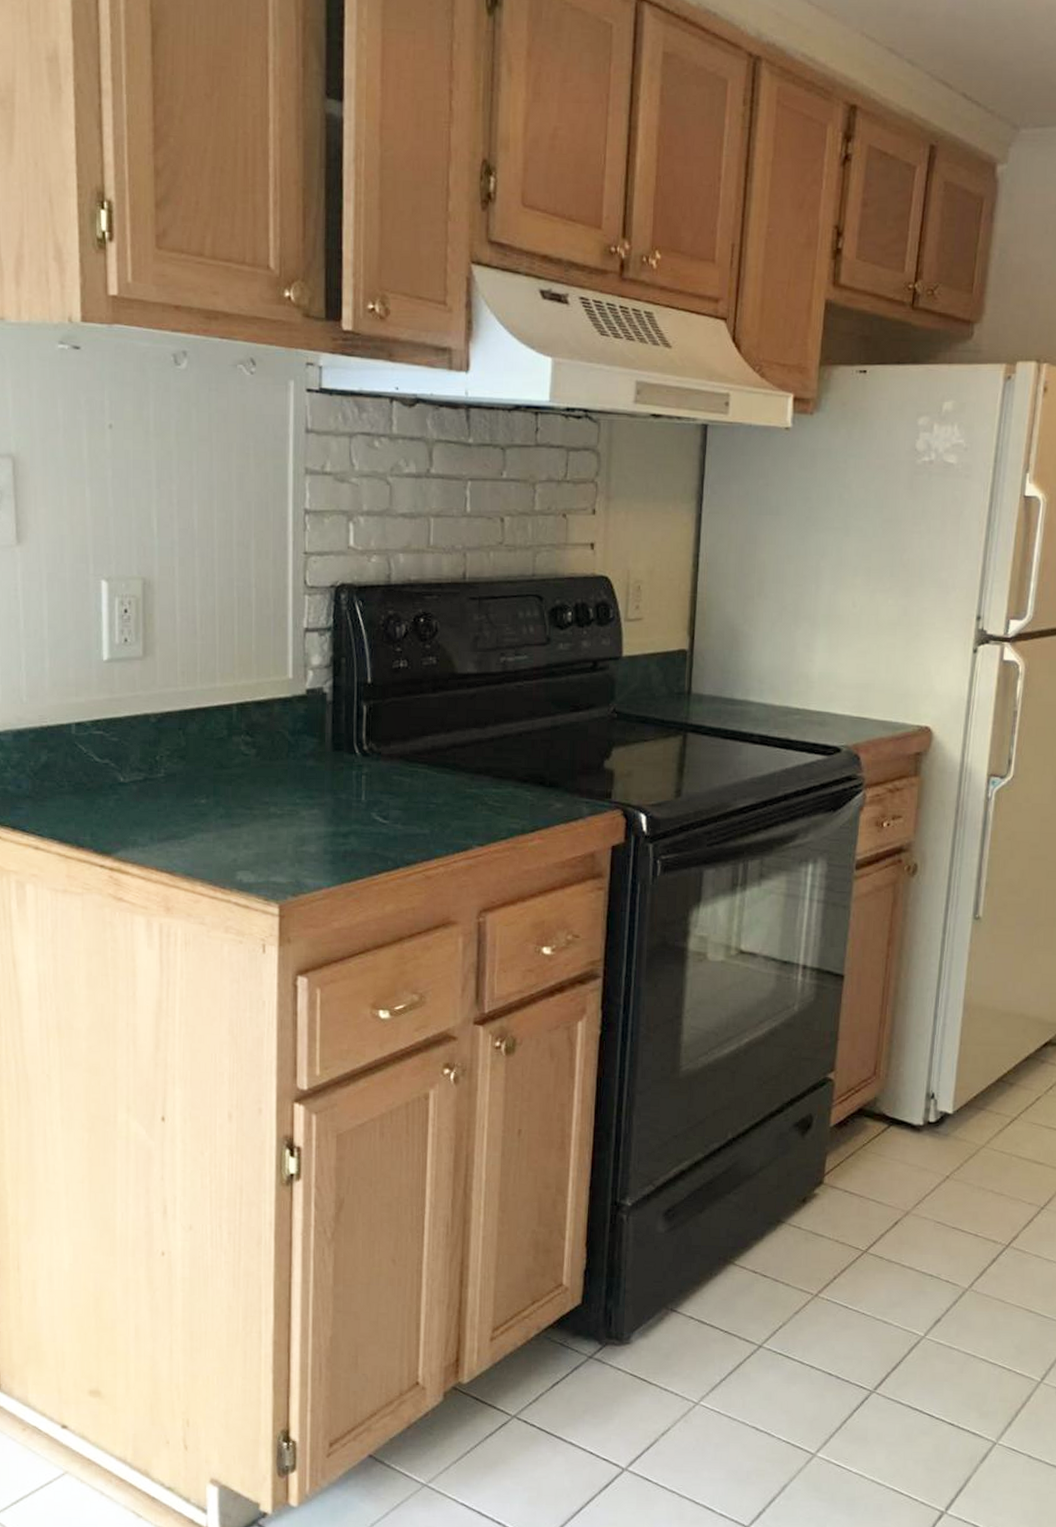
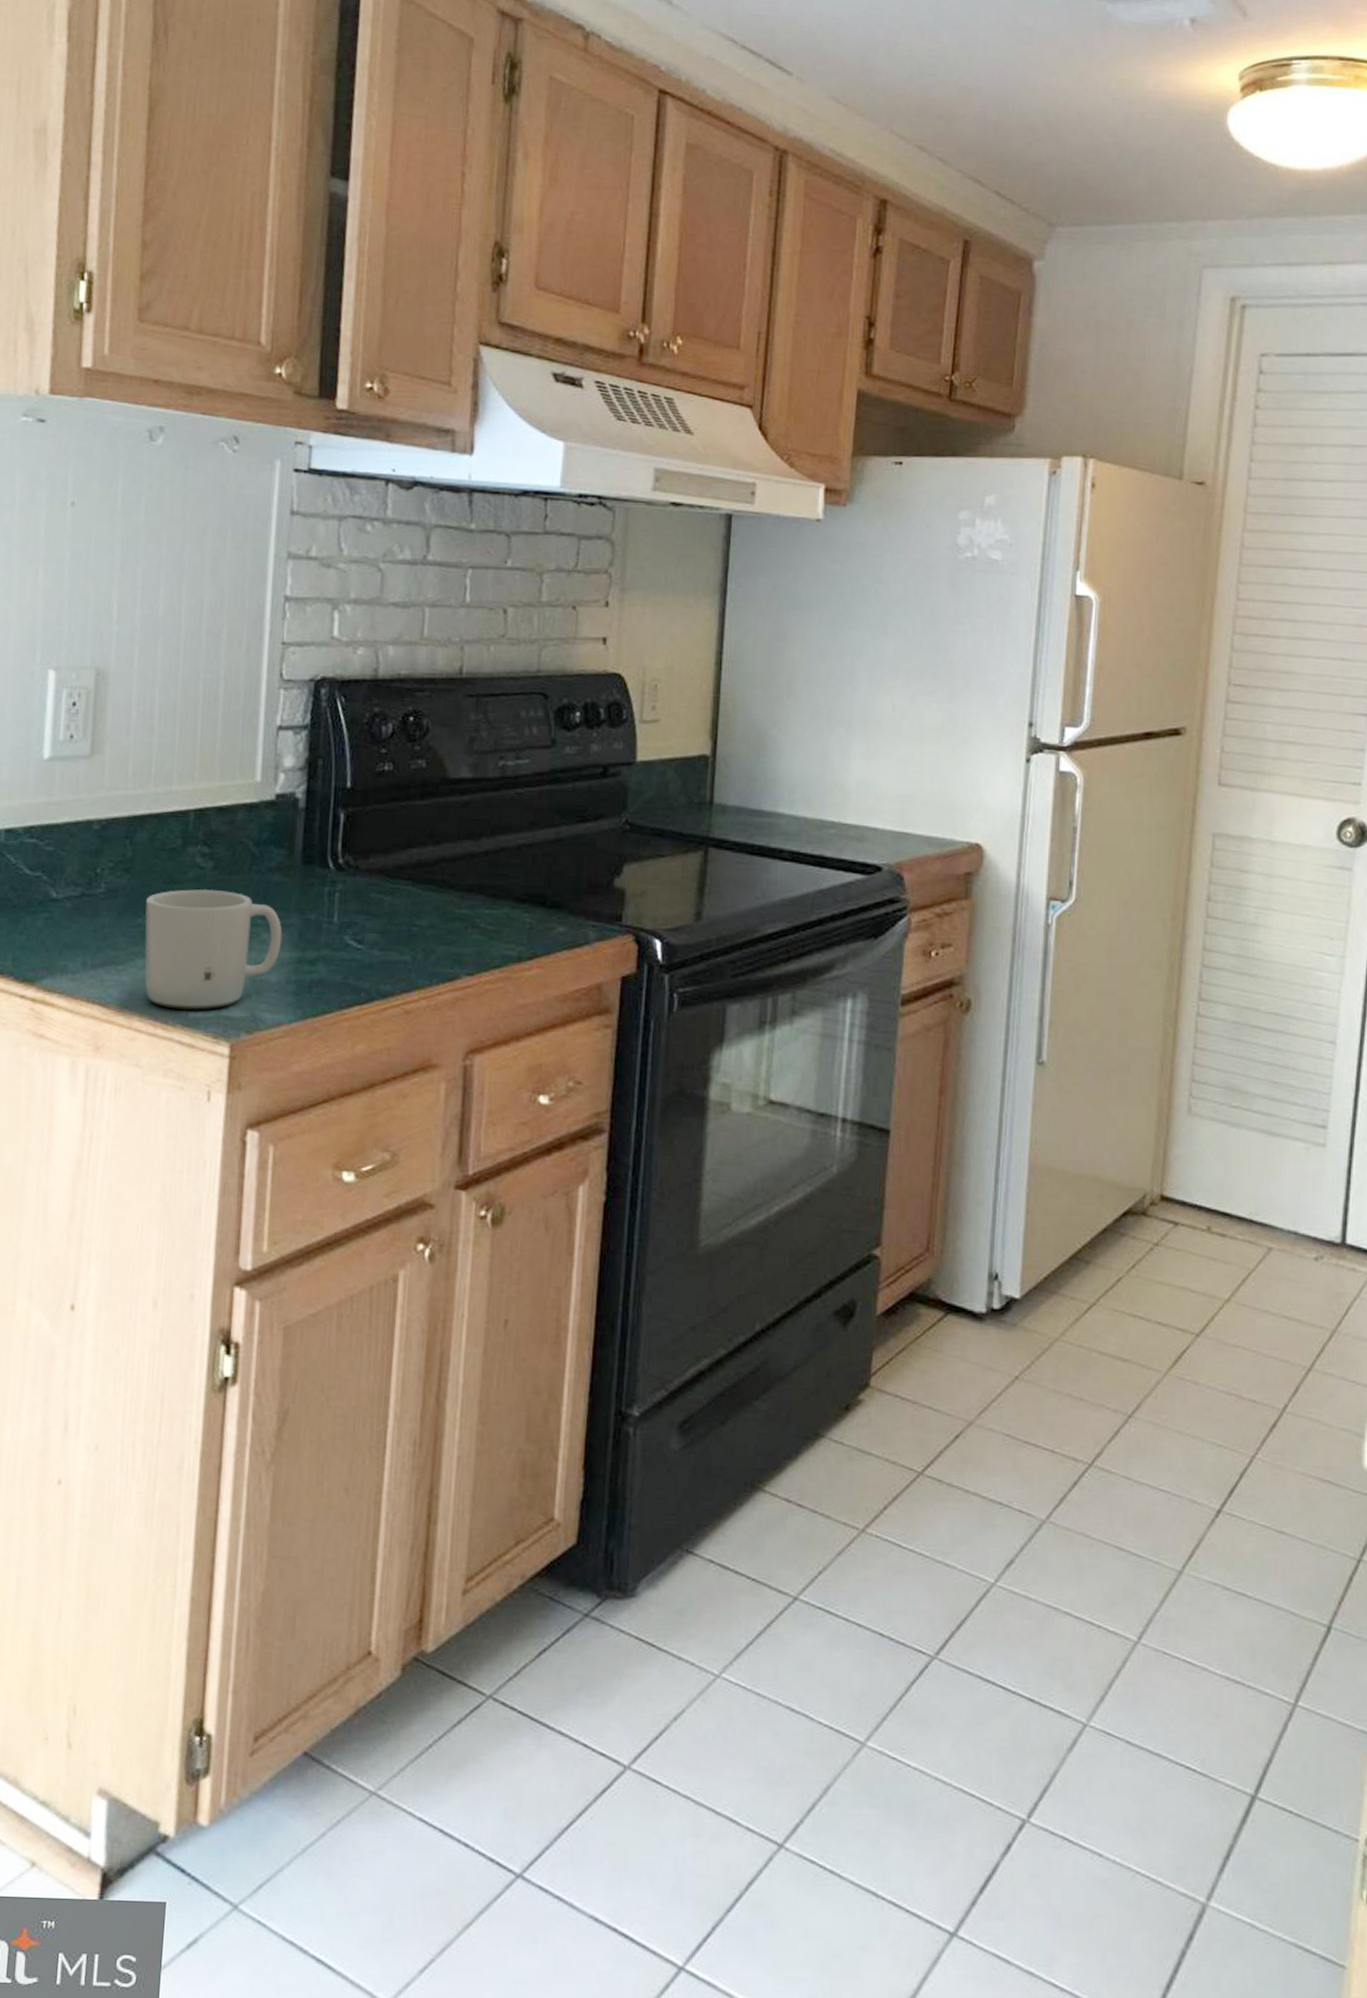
mug: none [199,773,318,877] -> present [144,889,283,1010]

